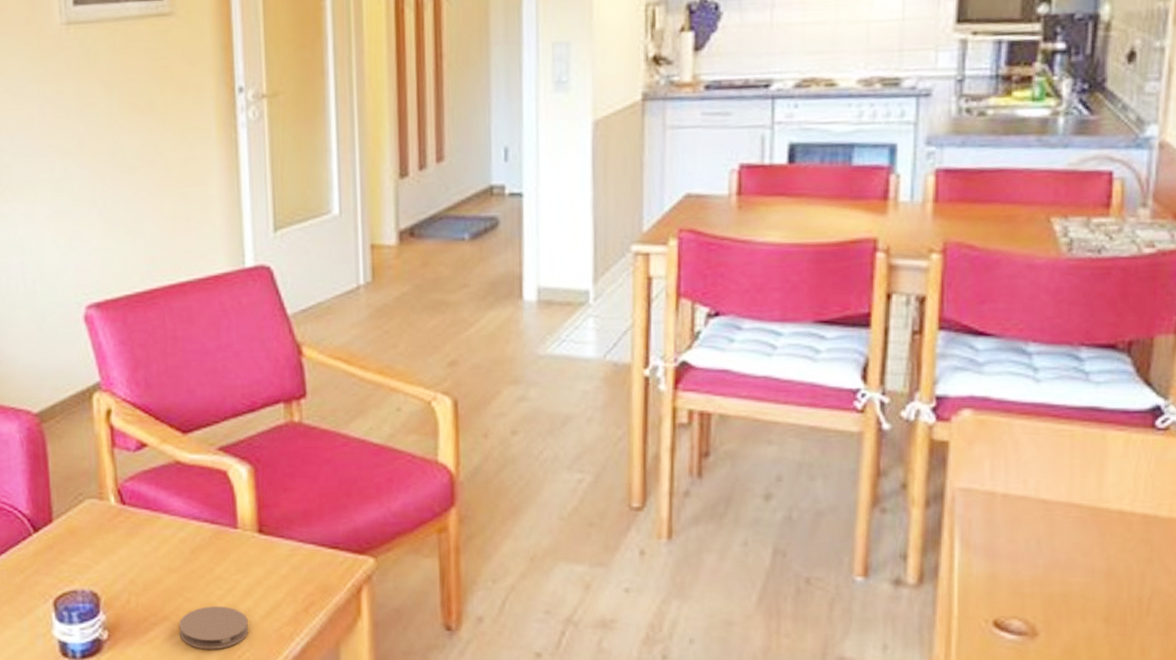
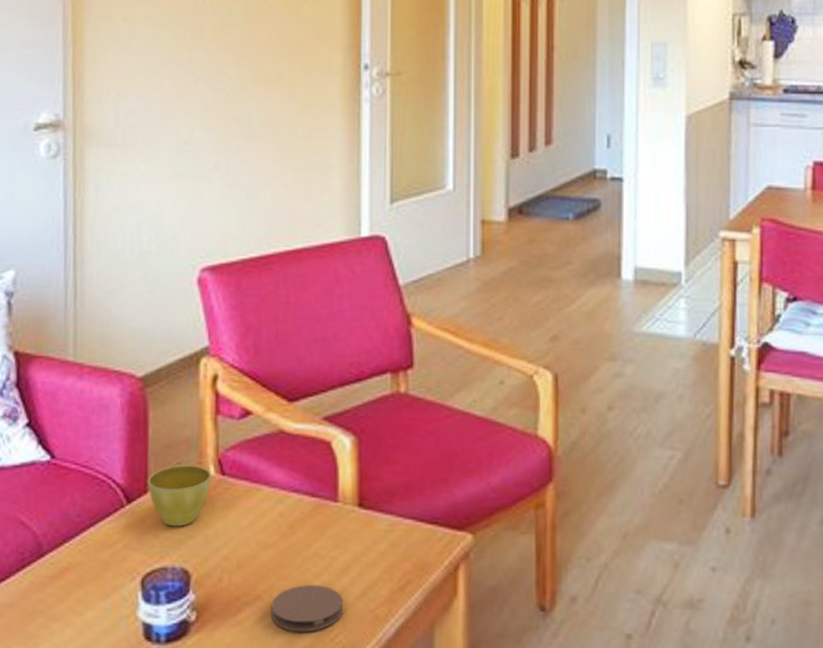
flower pot: none [51,496,113,553] -> present [147,465,212,527]

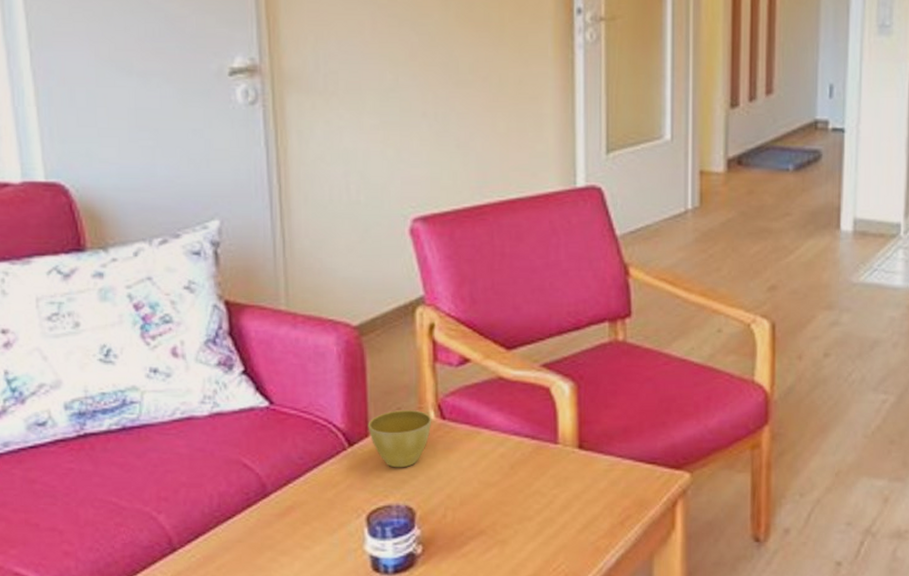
coaster: present [271,585,344,632] -> none [495,520,565,563]

